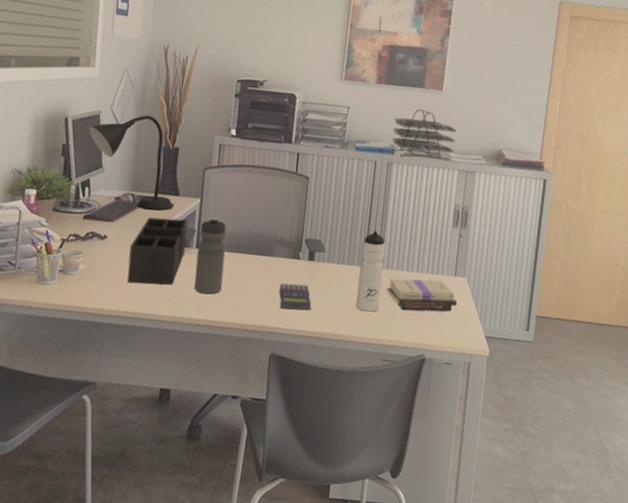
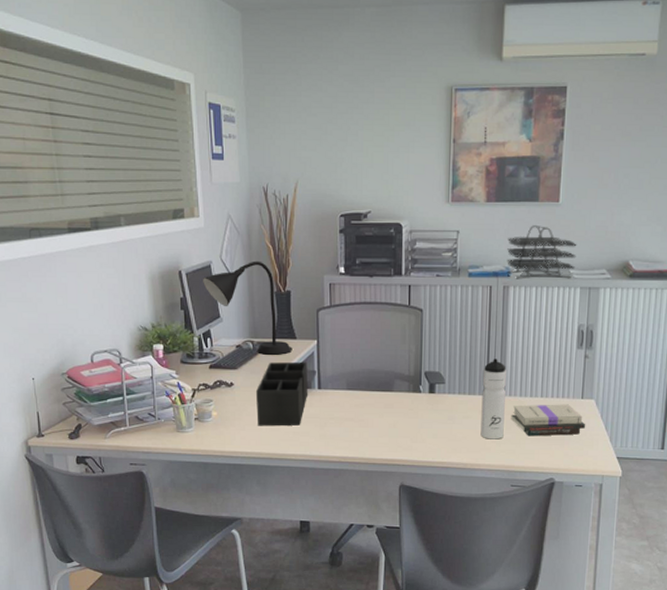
water bottle: present [194,216,226,295] -> none [320,357,347,432]
calculator: present [279,282,312,310] -> none [402,416,436,442]

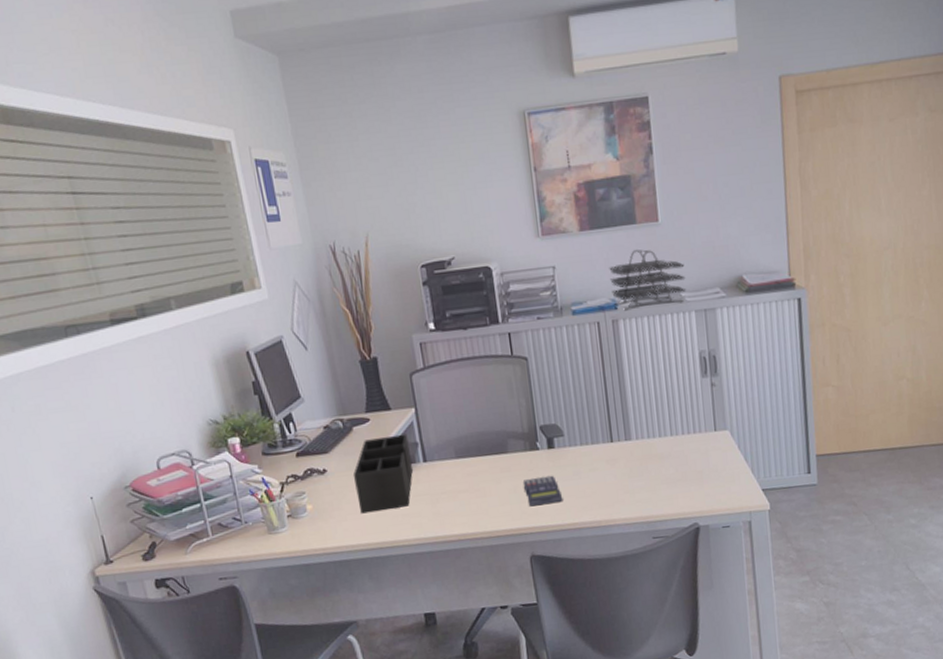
desk lamp: present [203,261,293,356] -> none [275,328,389,433]
calculator: none [402,416,436,442] -> present [522,475,563,507]
water bottle: present [480,358,507,440] -> none [603,400,637,491]
books: present [510,404,586,436] -> none [641,439,724,481]

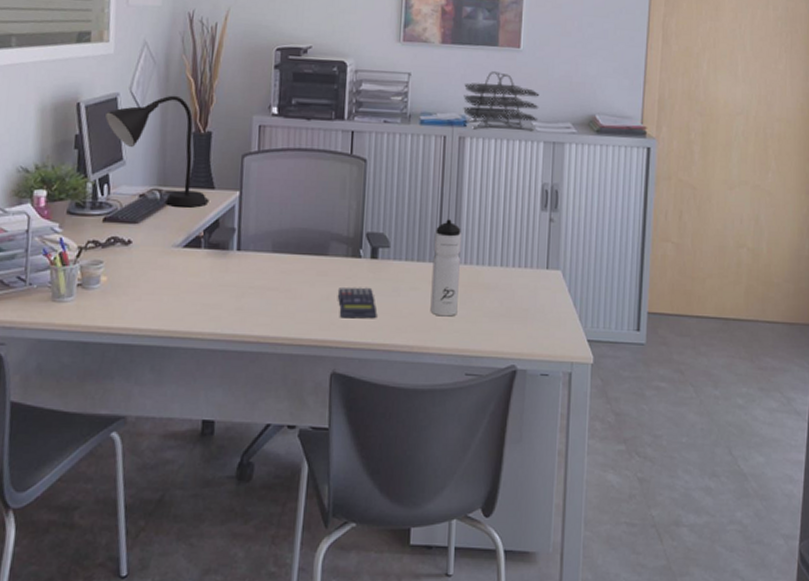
desk lamp: none [275,328,389,433] -> present [105,95,209,209]
desk organizer: present [353,433,413,514] -> none [157,216,226,296]
water bottle: none [603,400,637,491] -> present [430,219,463,317]

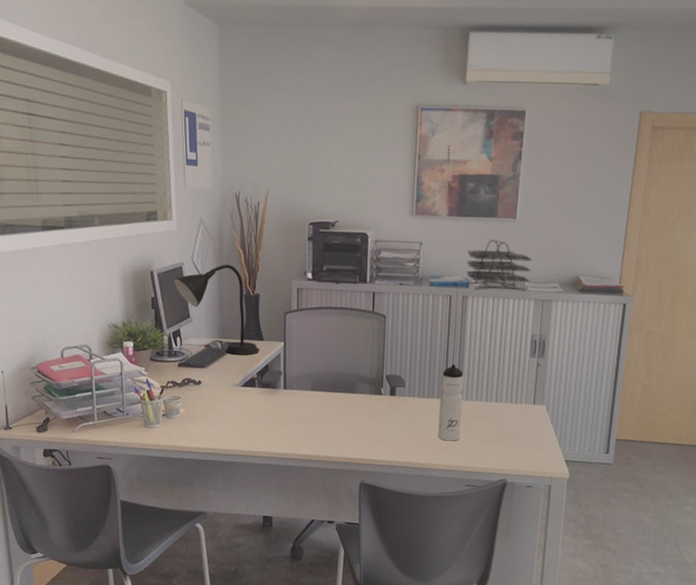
calculator: present [337,286,377,319] -> none [364,417,396,442]

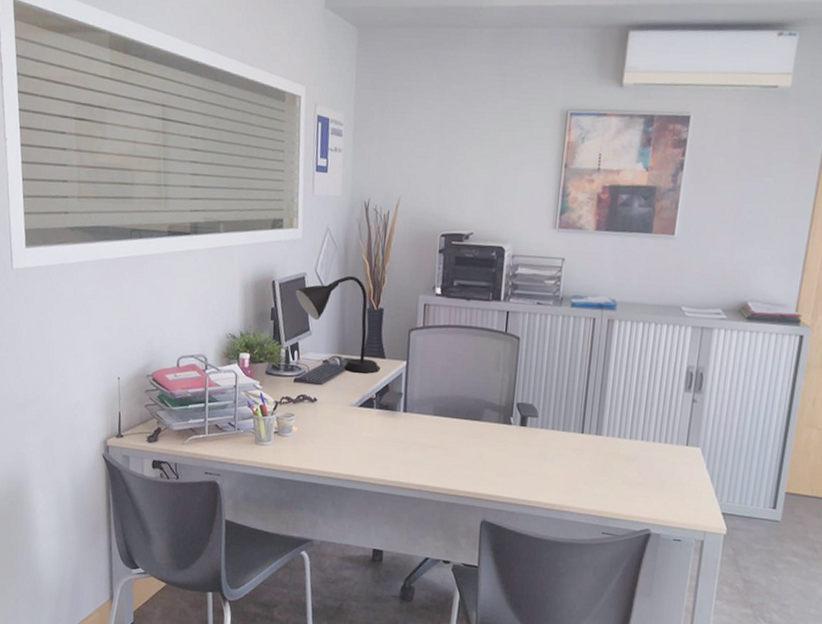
water bottle: present [438,364,465,441] -> none [572,395,607,482]
file organizer: present [465,240,532,291] -> none [612,258,691,317]

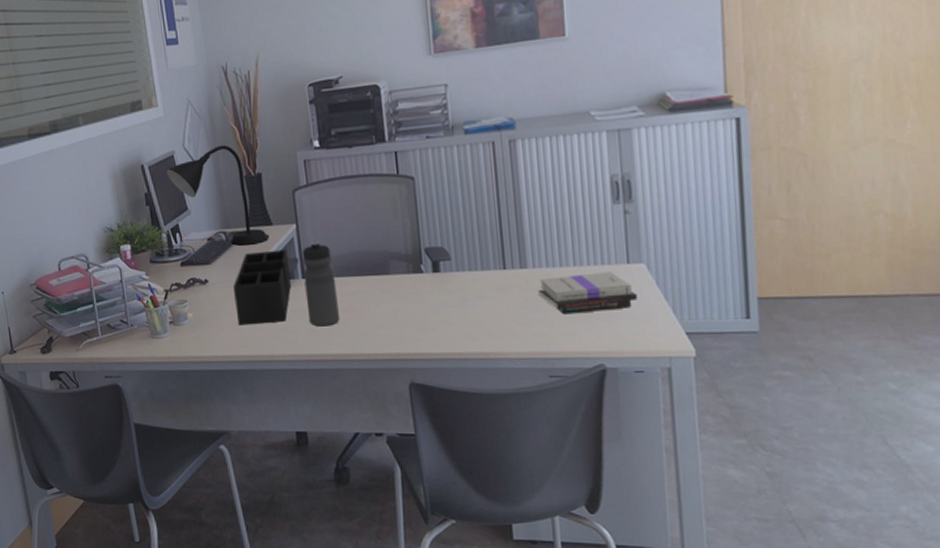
desk organizer: none [337,380,395,449] -> present [233,249,292,326]
water bottle: none [403,379,433,459] -> present [302,241,339,327]
books: none [606,447,690,485] -> present [538,271,638,315]

